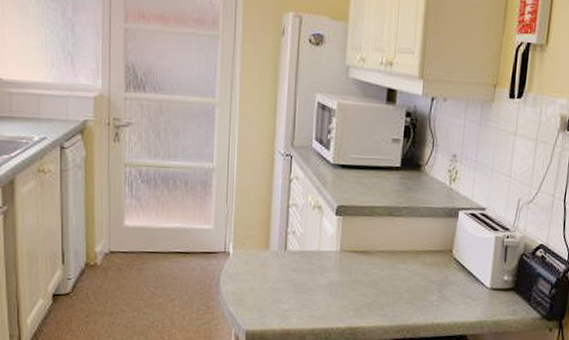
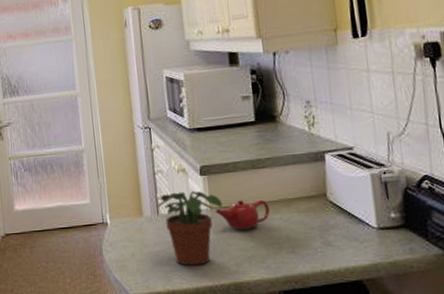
potted plant: none [285,229,353,307] -> present [156,191,222,266]
teapot: none [344,245,398,277] -> present [215,199,271,230]

